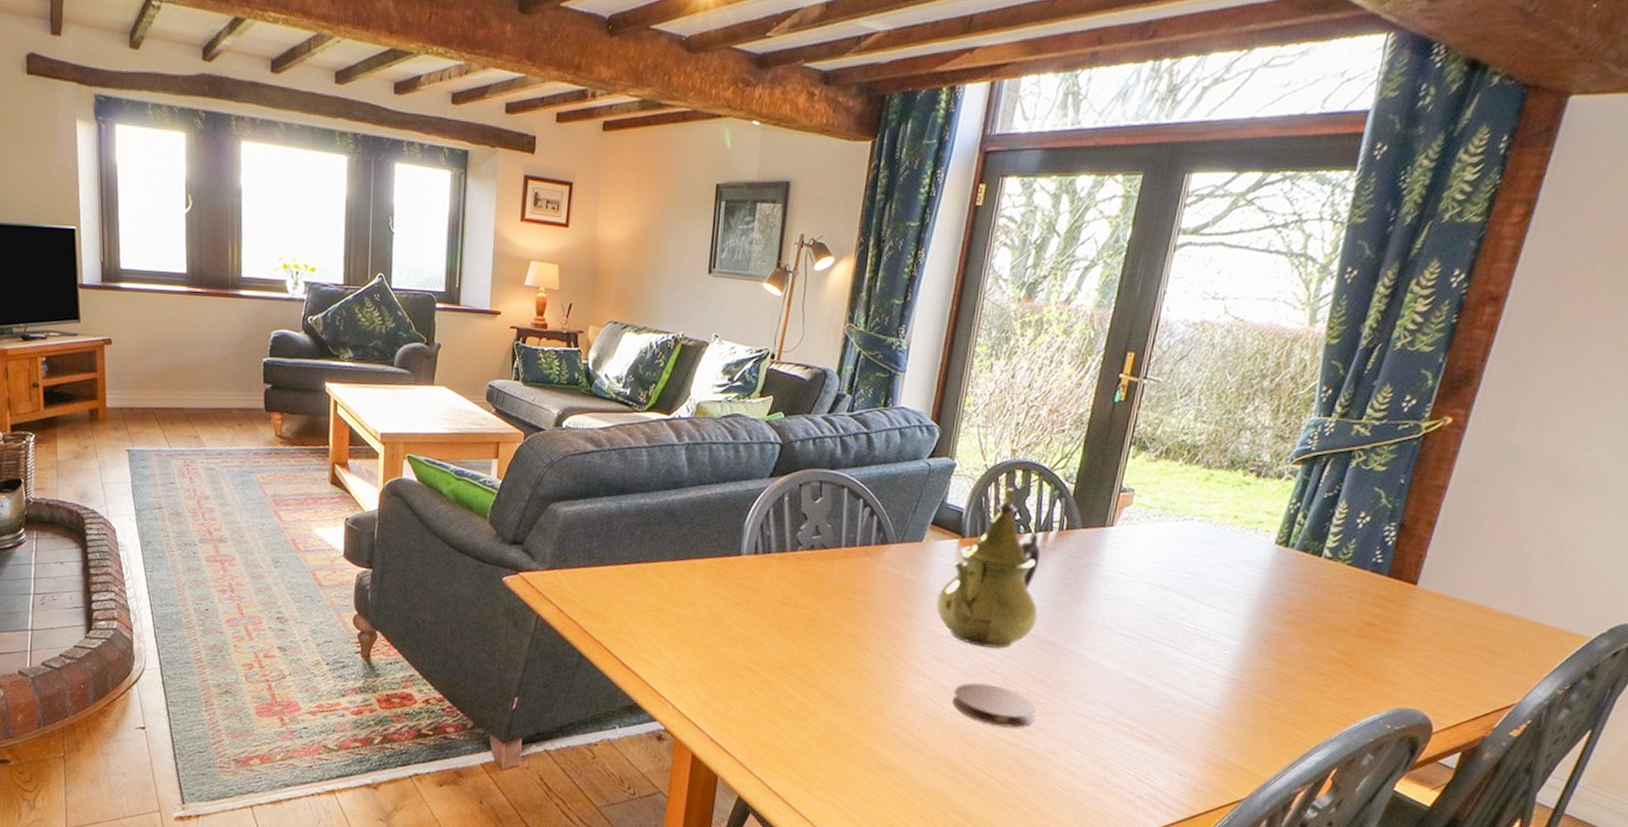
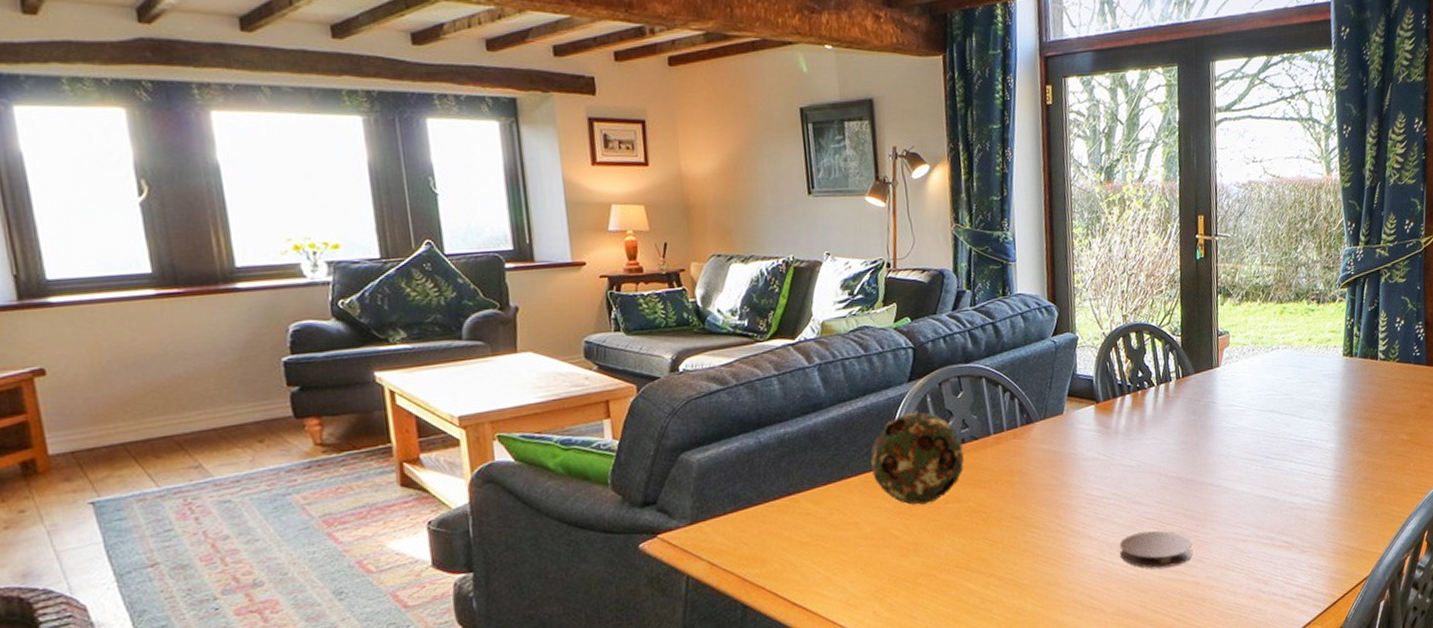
decorative ball: none [718,508,812,602] -> present [870,412,964,505]
teapot: present [936,488,1041,649] -> none [1086,350,1176,499]

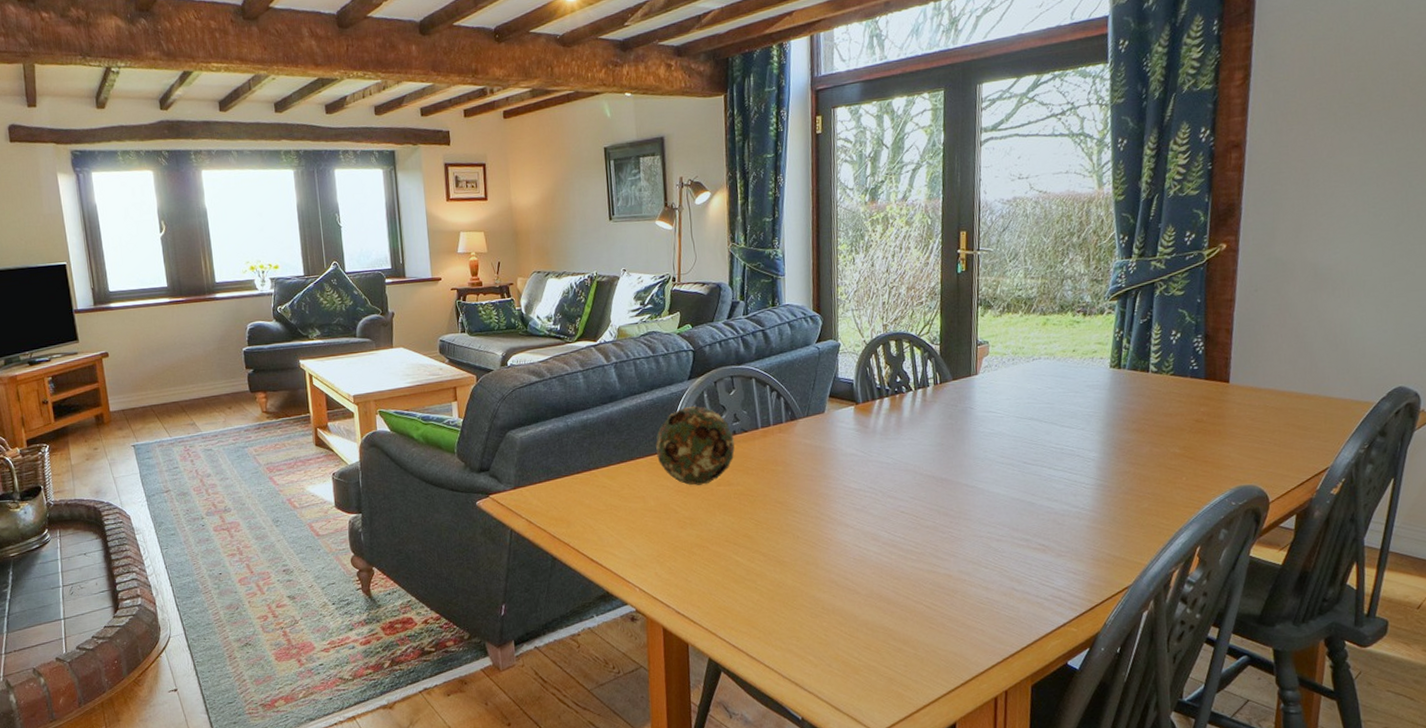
coaster: present [1119,531,1193,568] -> none [874,524,946,559]

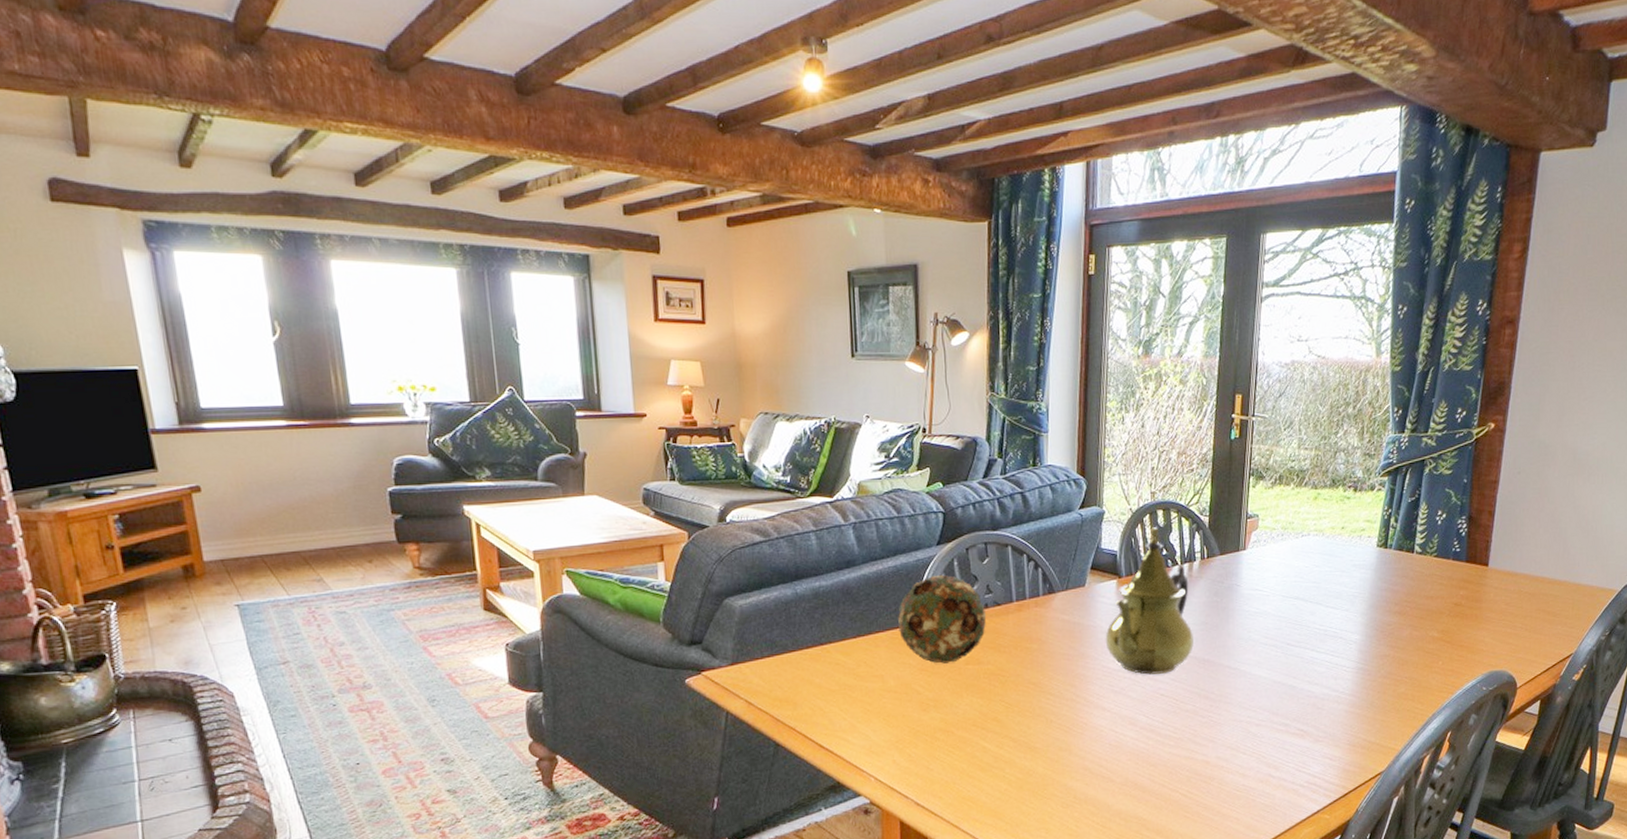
teapot: none [845,357,931,493] -> present [1105,527,1194,675]

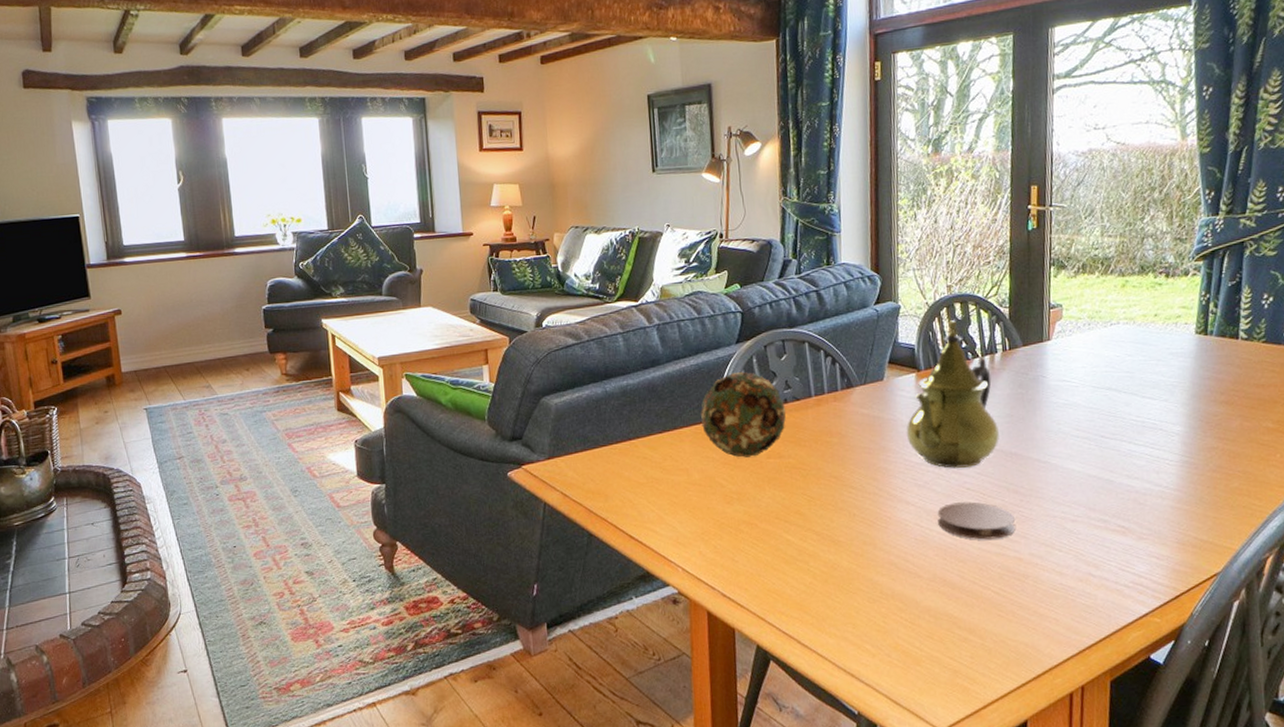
coaster: none [1132,707,1205,744] -> present [937,502,1016,540]

